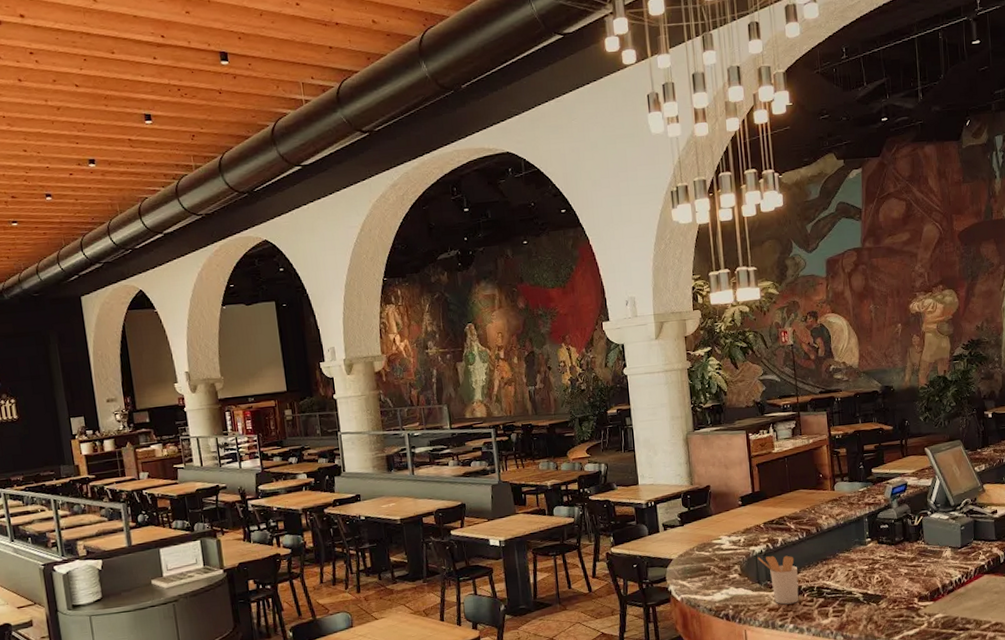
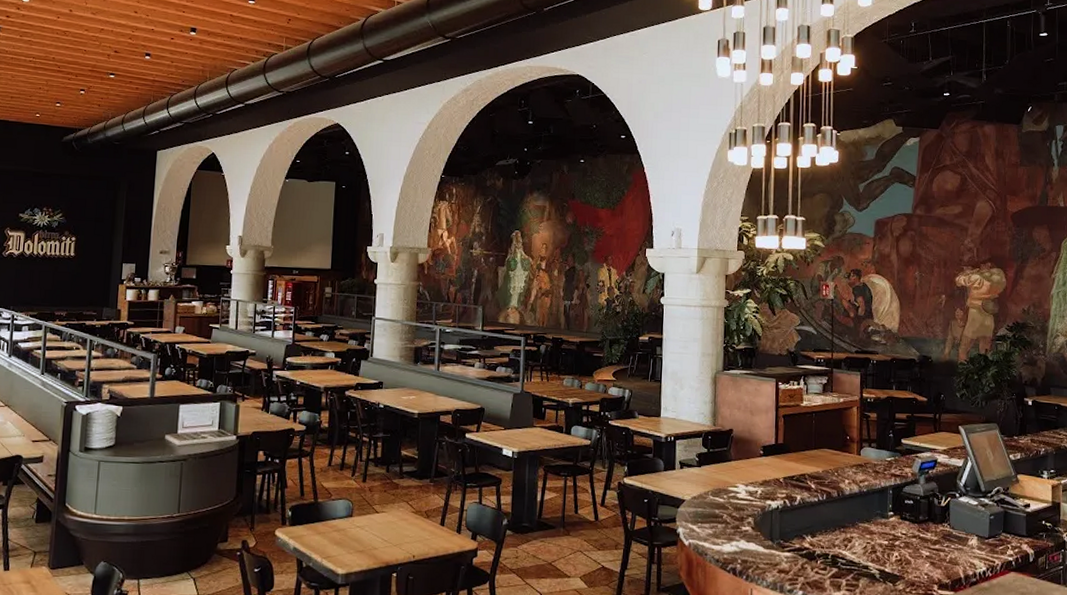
utensil holder: present [757,555,799,605] -> none [773,512,813,569]

